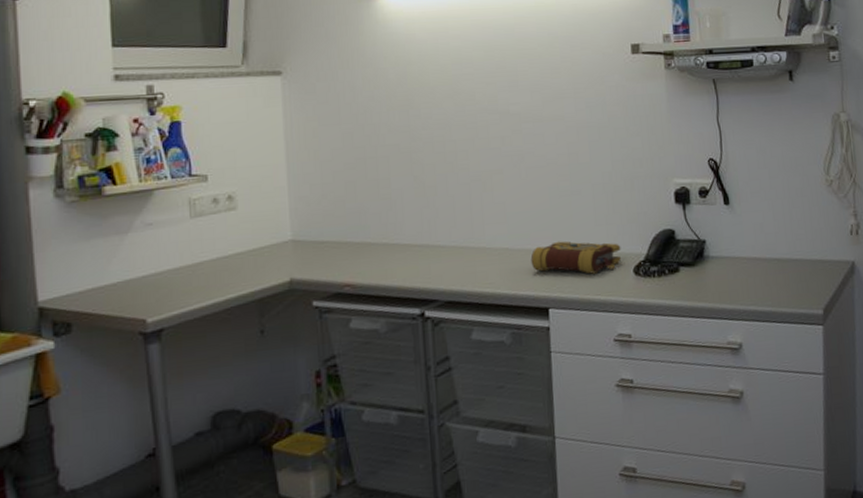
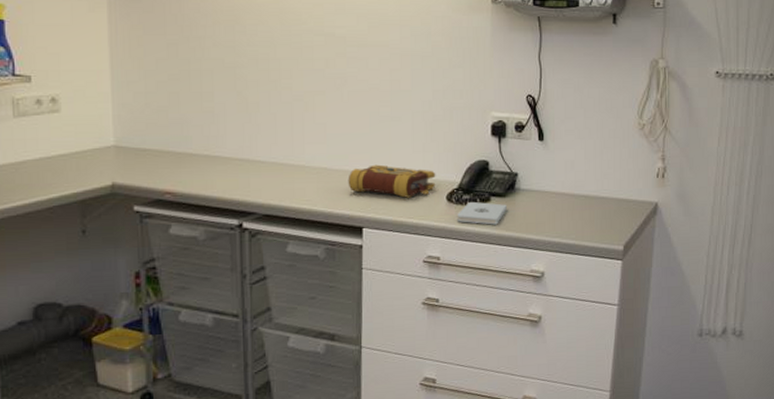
notepad: none [645,273,697,297] -> present [456,201,507,225]

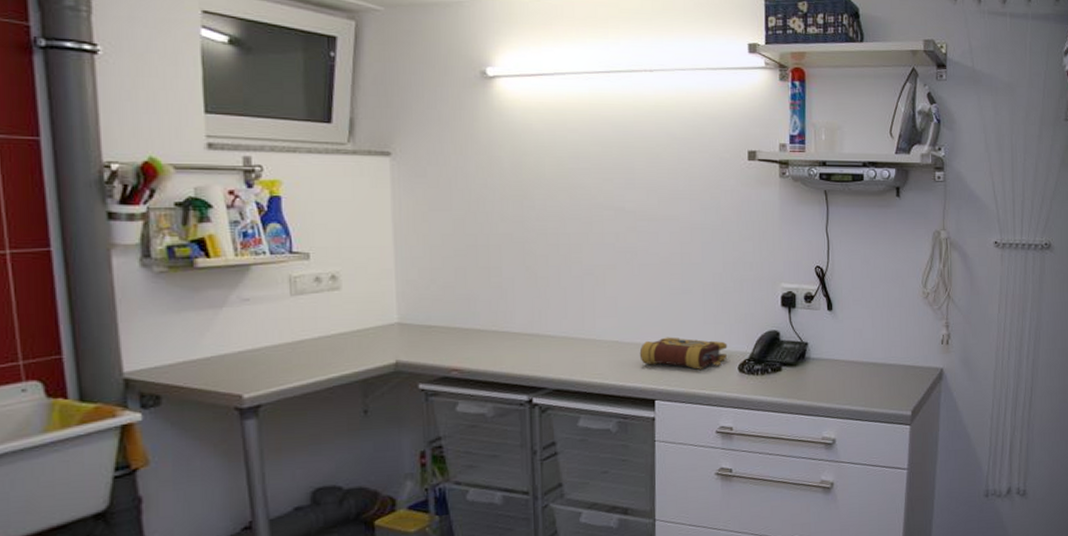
notepad: present [456,201,507,225] -> none [748,371,798,394]

